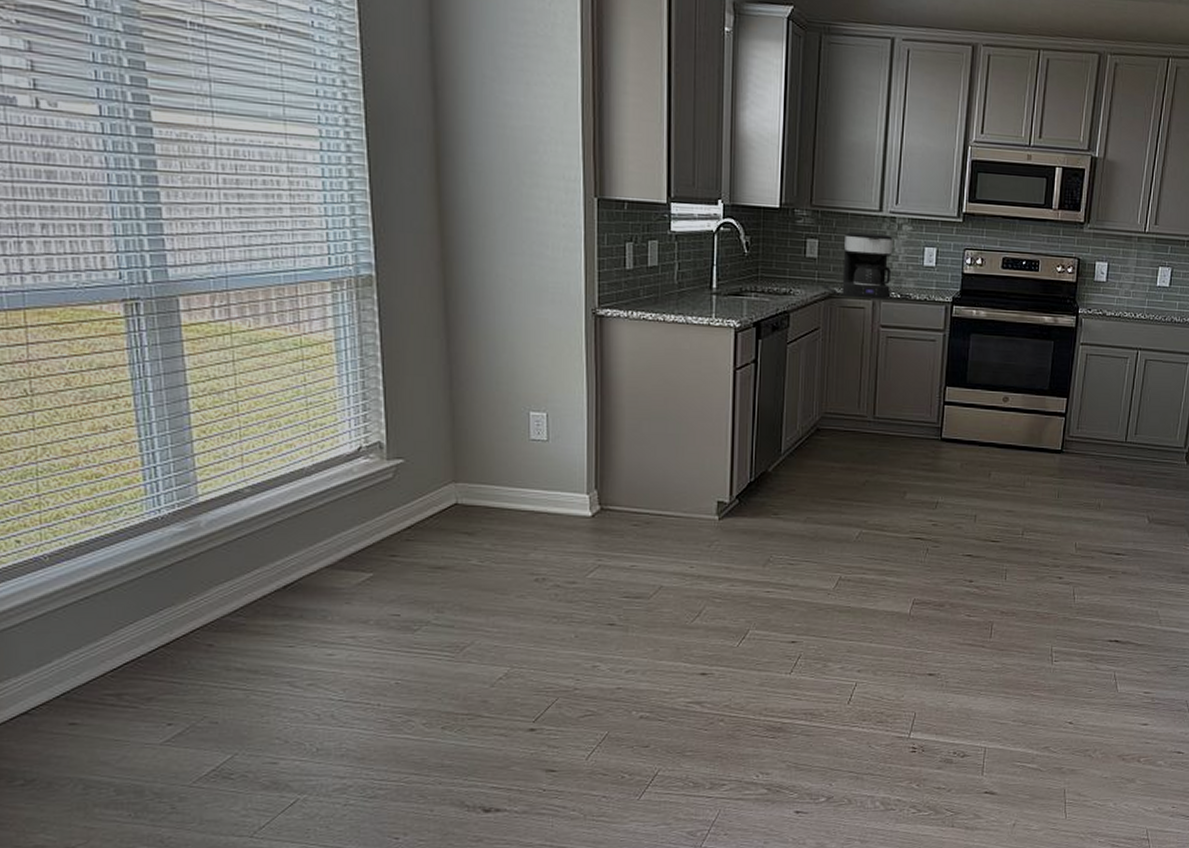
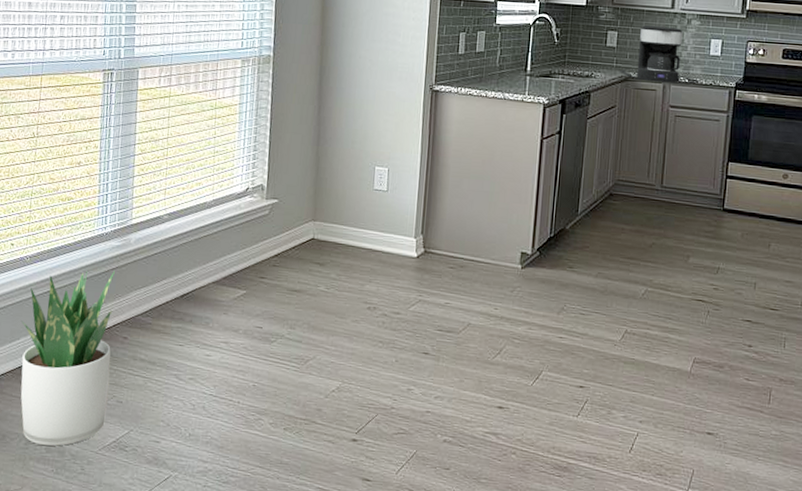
planter: none [49,563,197,788] -> present [20,270,115,447]

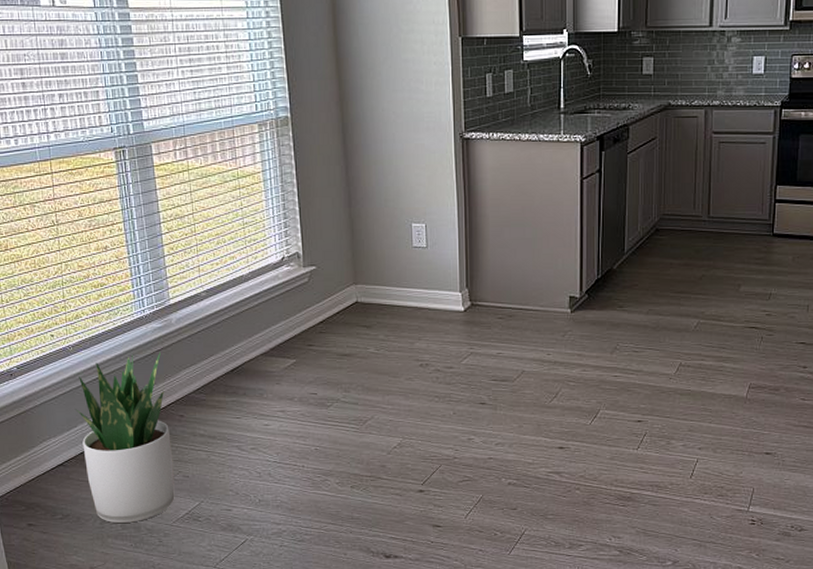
coffee maker: present [620,25,698,85] -> none [659,47,741,108]

